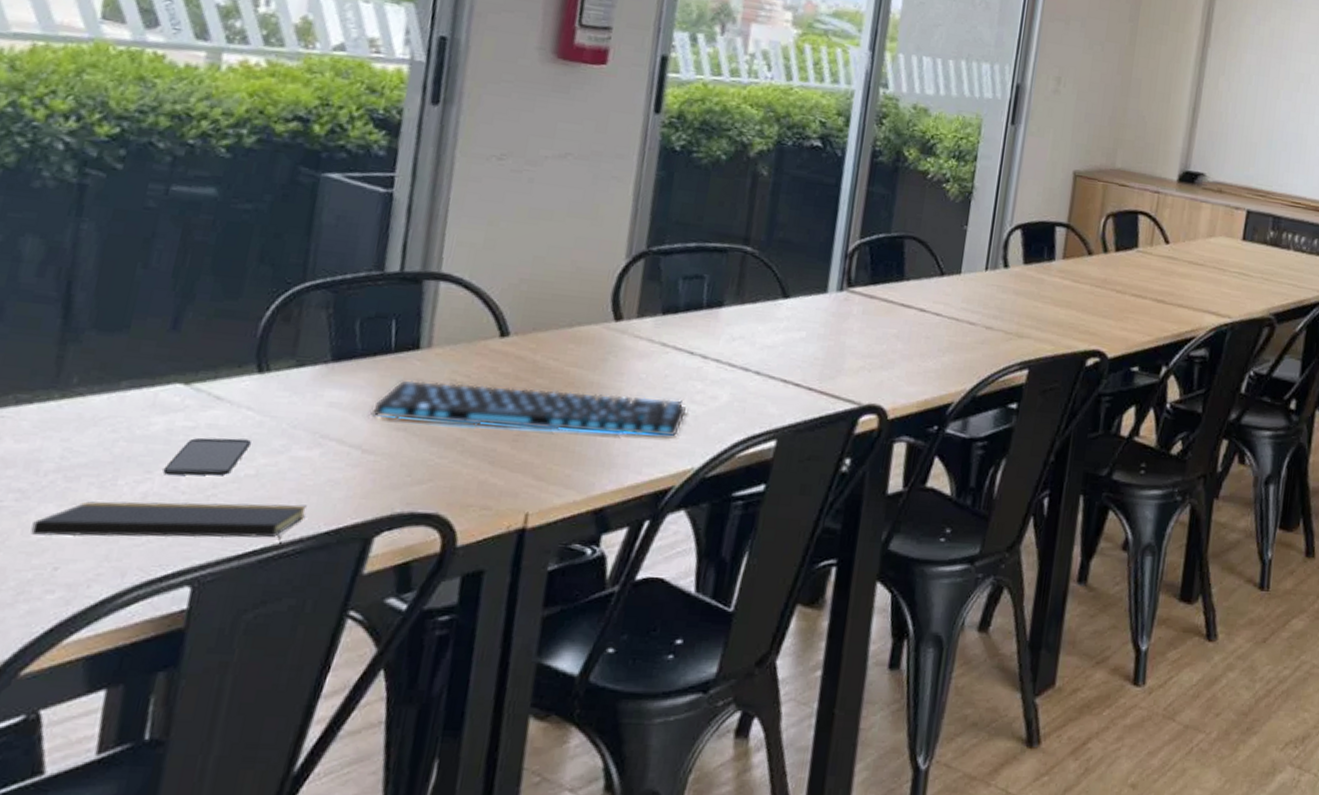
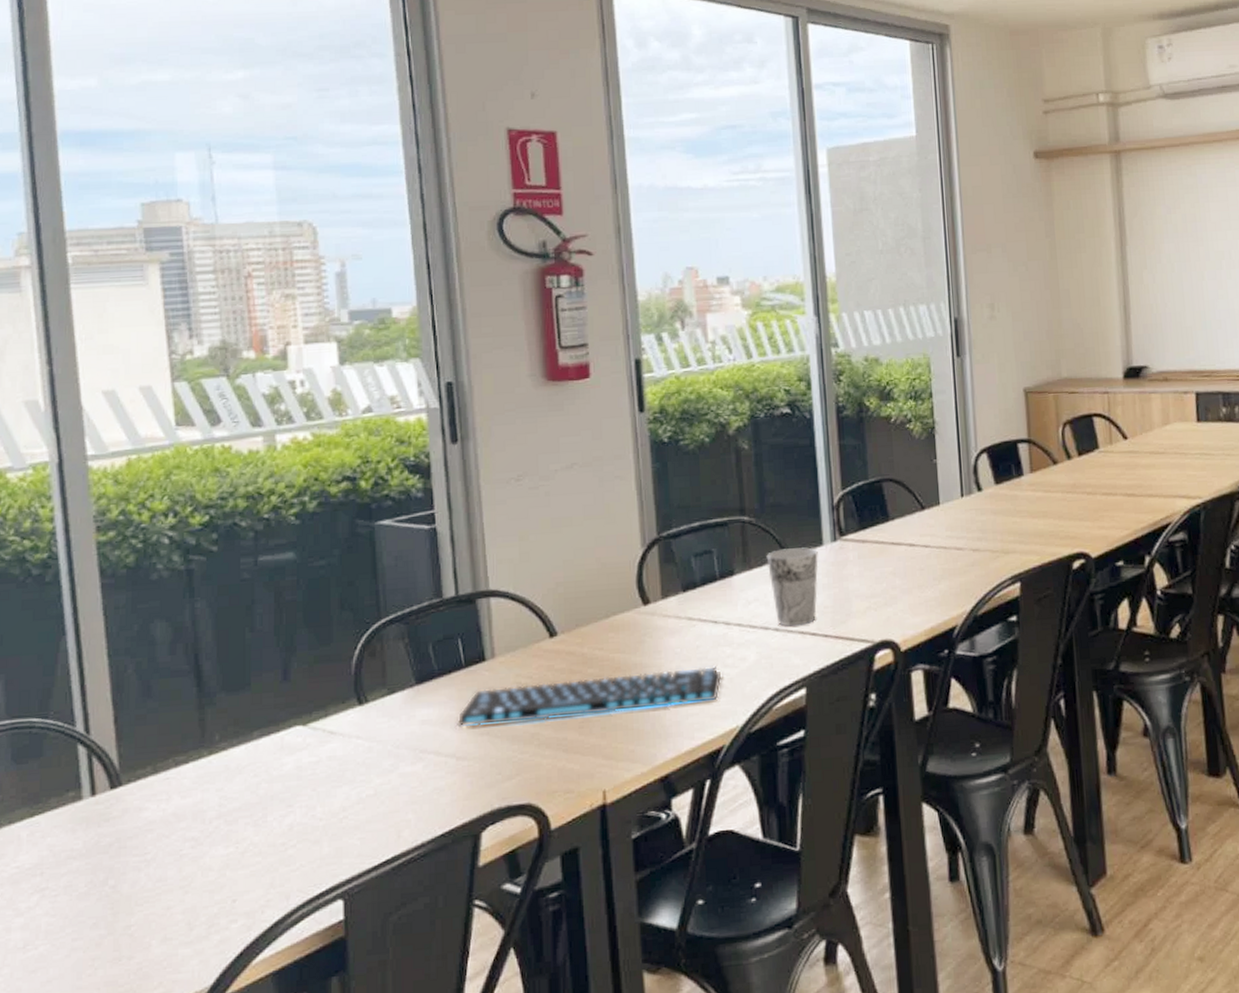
notepad: present [30,501,307,547] -> none [209,814,421,875]
smartphone: present [163,437,251,476] -> none [301,764,365,807]
cup: none [760,288,820,374] -> present [766,547,819,627]

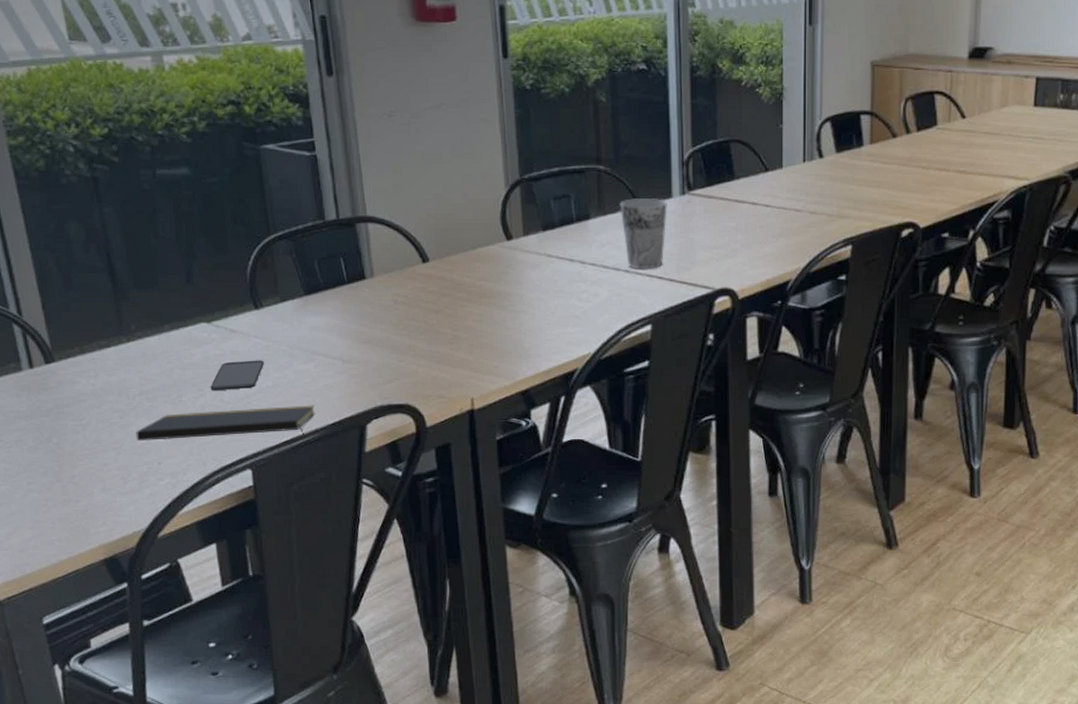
notepad: none [209,814,421,875] -> present [136,405,315,441]
smartphone: none [301,764,365,807] -> present [210,360,264,391]
keyboard: present [457,666,722,727] -> none [342,300,577,335]

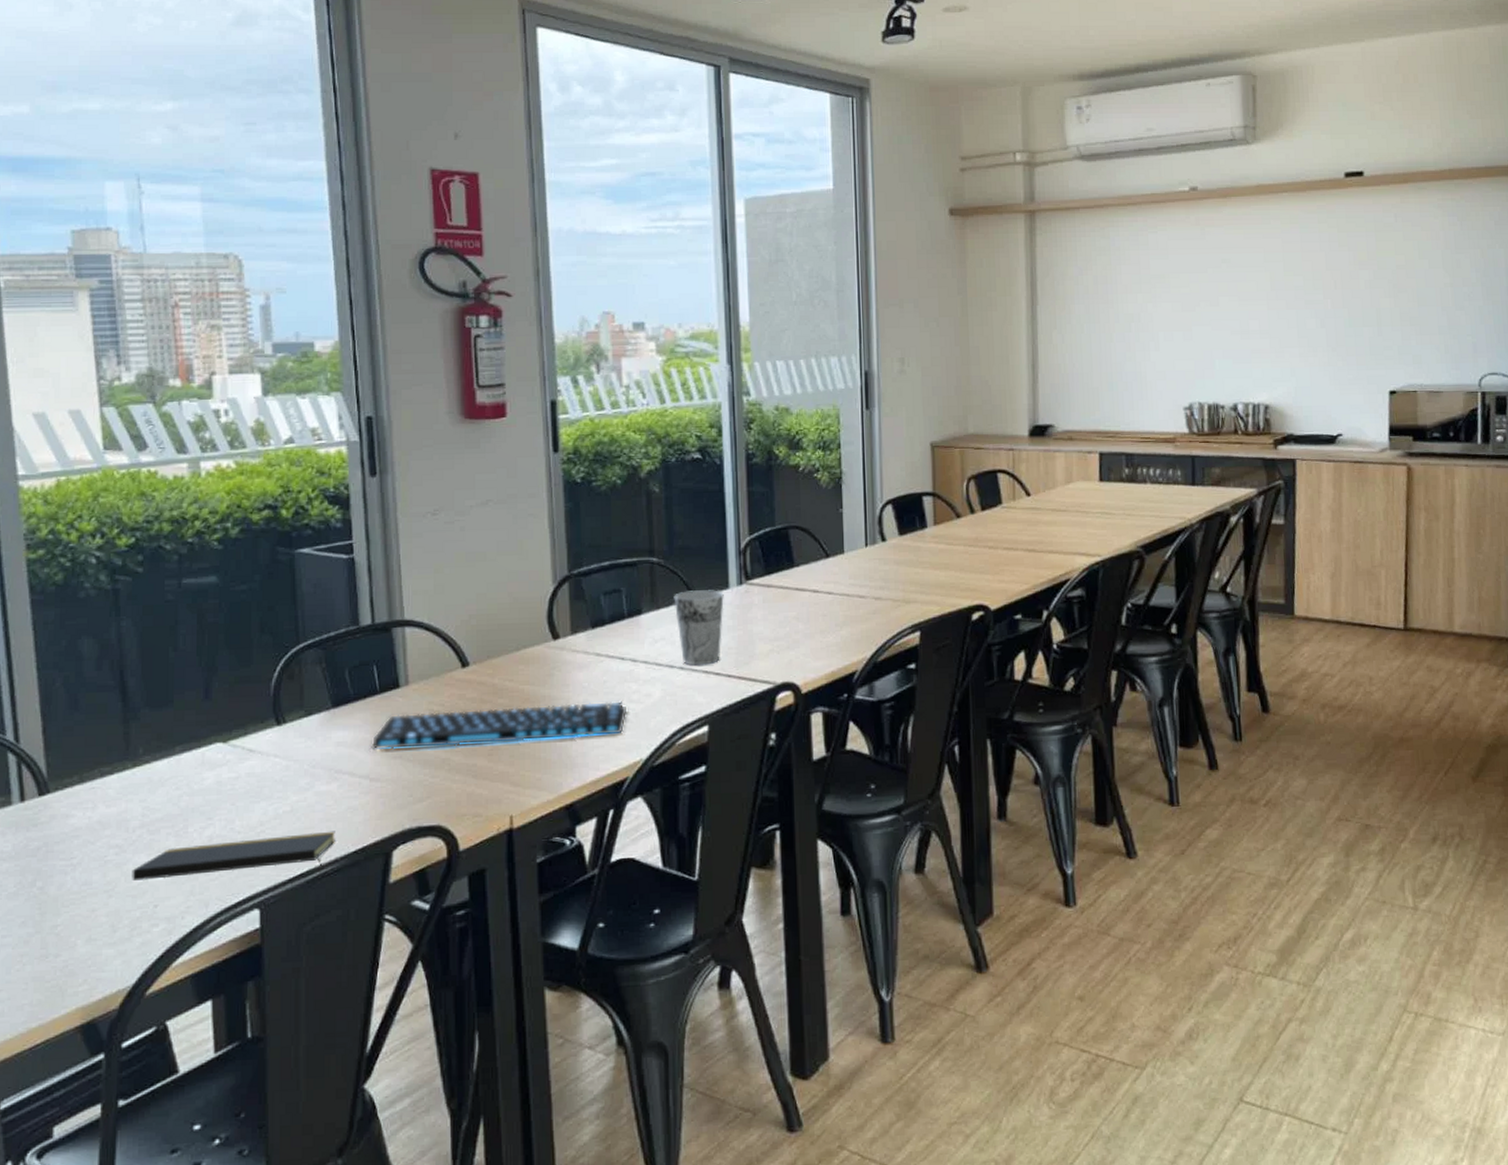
smartphone: present [210,360,264,391] -> none [220,782,282,820]
keyboard: none [342,300,577,335] -> present [371,701,628,750]

